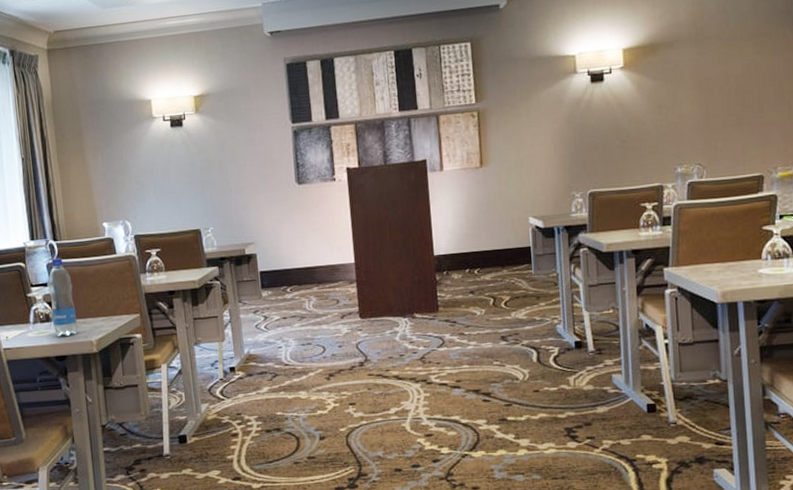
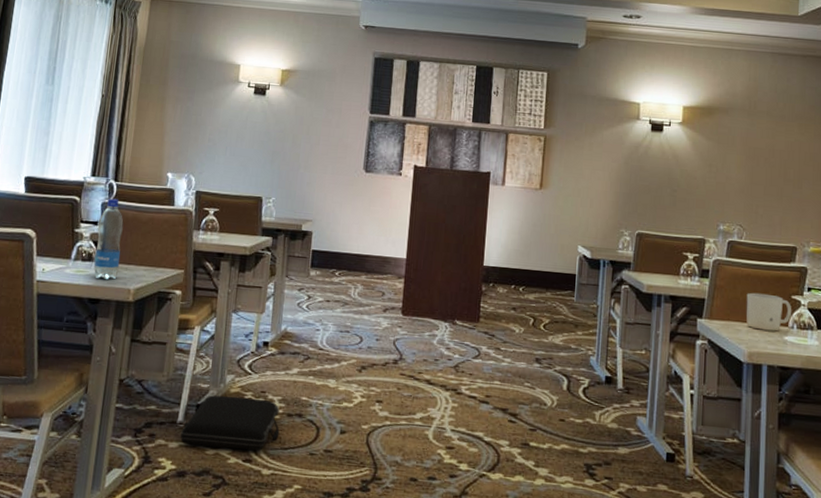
briefcase: none [169,420,262,473] -> present [180,395,280,451]
mug: none [713,229,765,268] -> present [745,292,792,332]

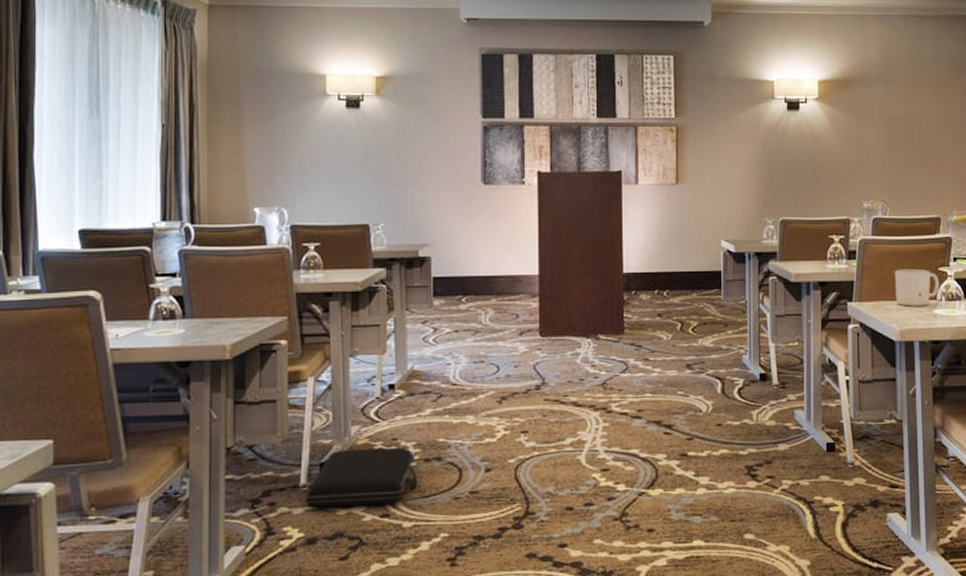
bottle: present [93,198,124,280] -> none [177,244,209,339]

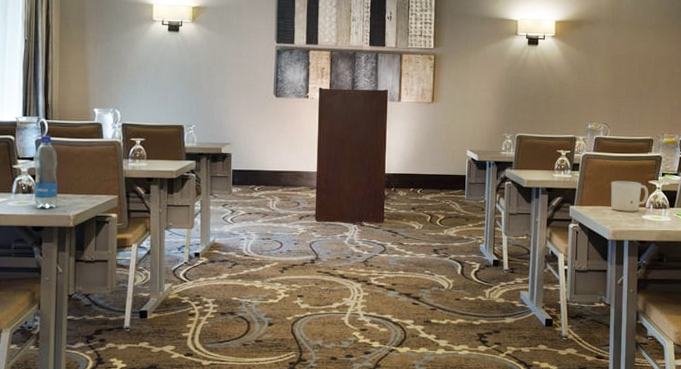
bottle: none [177,244,209,339] -> present [34,135,58,209]
briefcase: present [306,447,418,508] -> none [128,301,215,346]

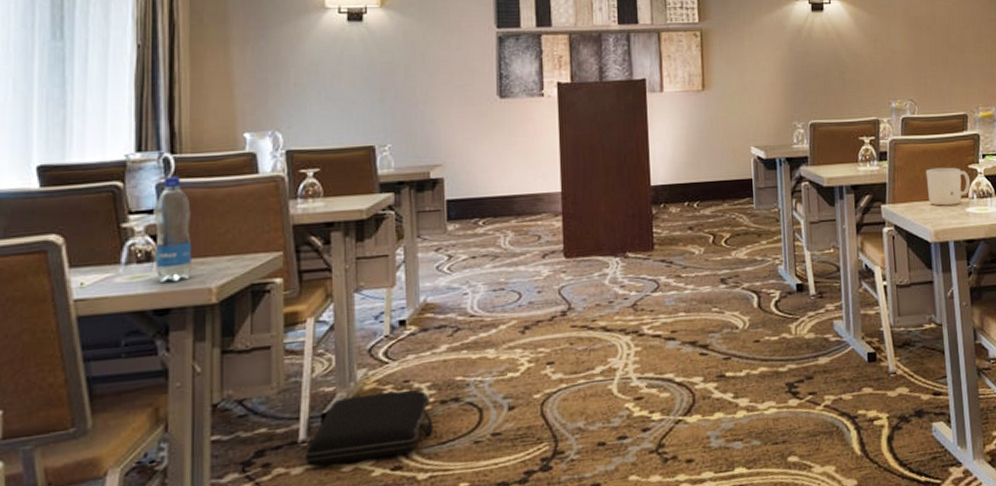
briefcase: none [128,301,215,346] -> present [305,389,433,466]

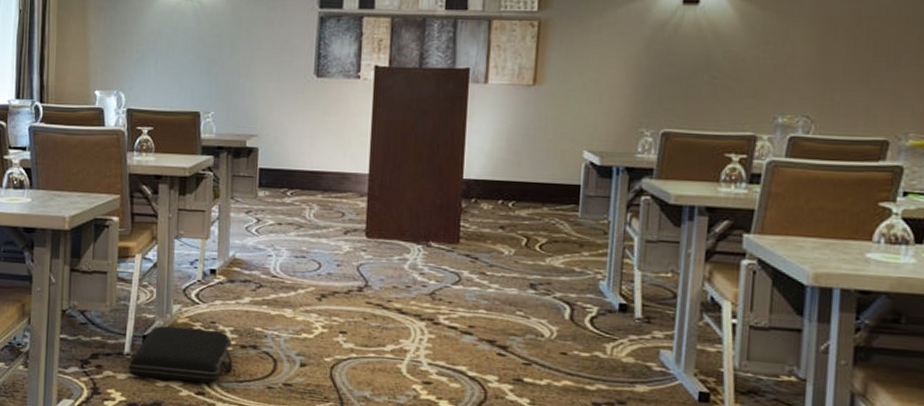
bottle: present [154,176,192,283] -> none [26,121,53,208]
mug: present [925,167,971,206] -> none [811,200,879,248]

